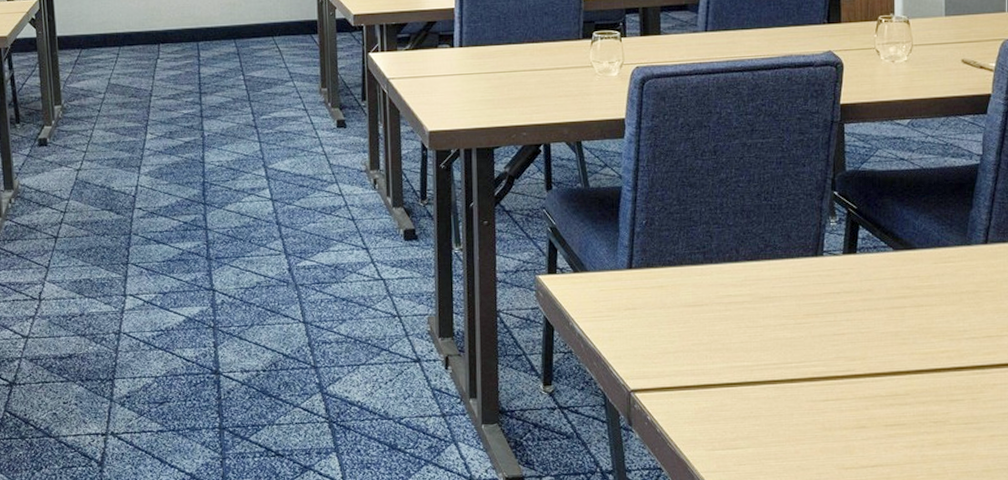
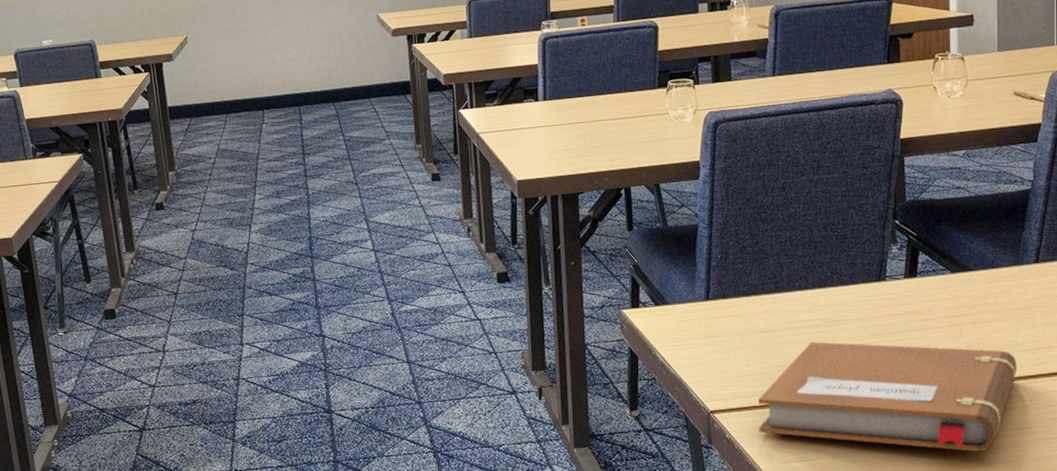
notebook: none [682,318,964,446] -> present [757,341,1017,452]

